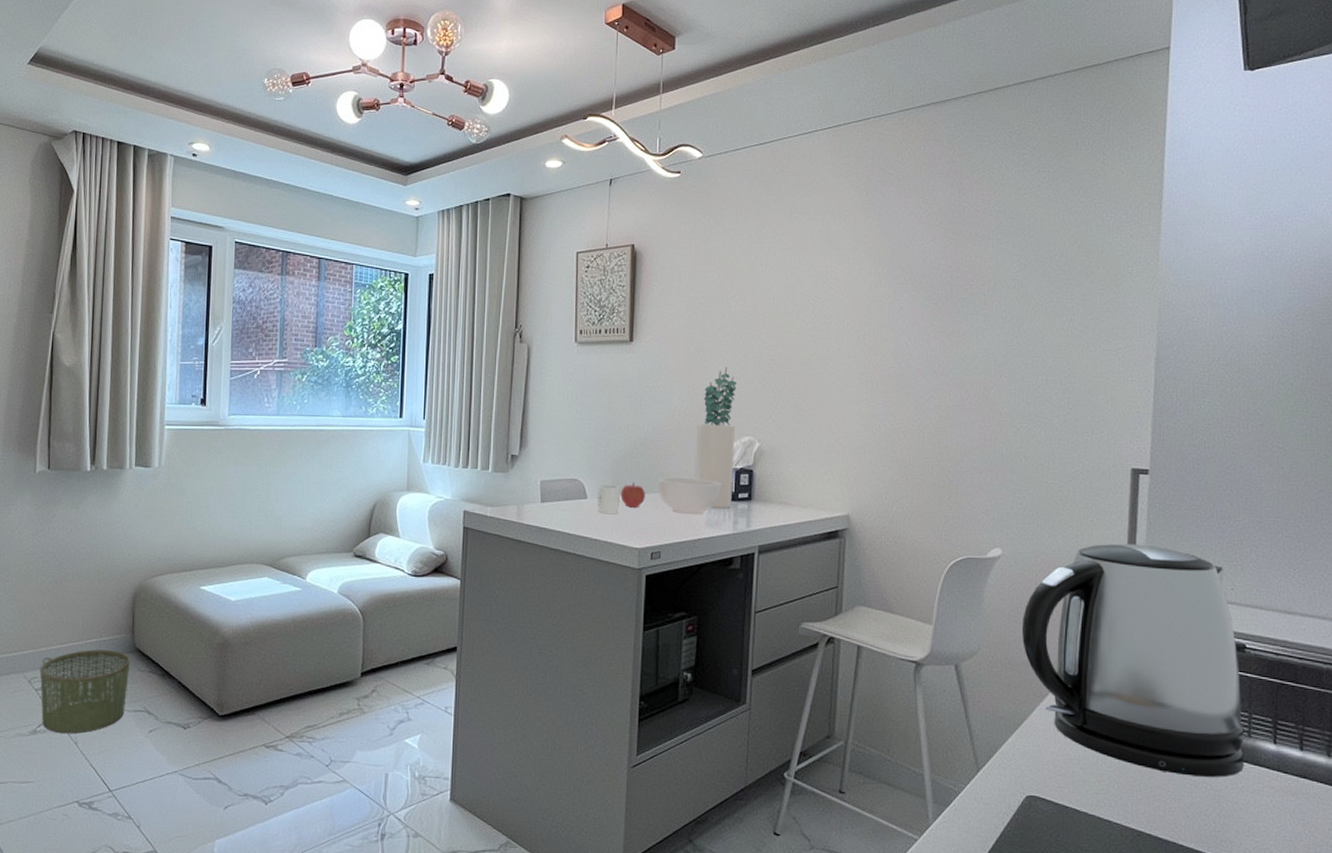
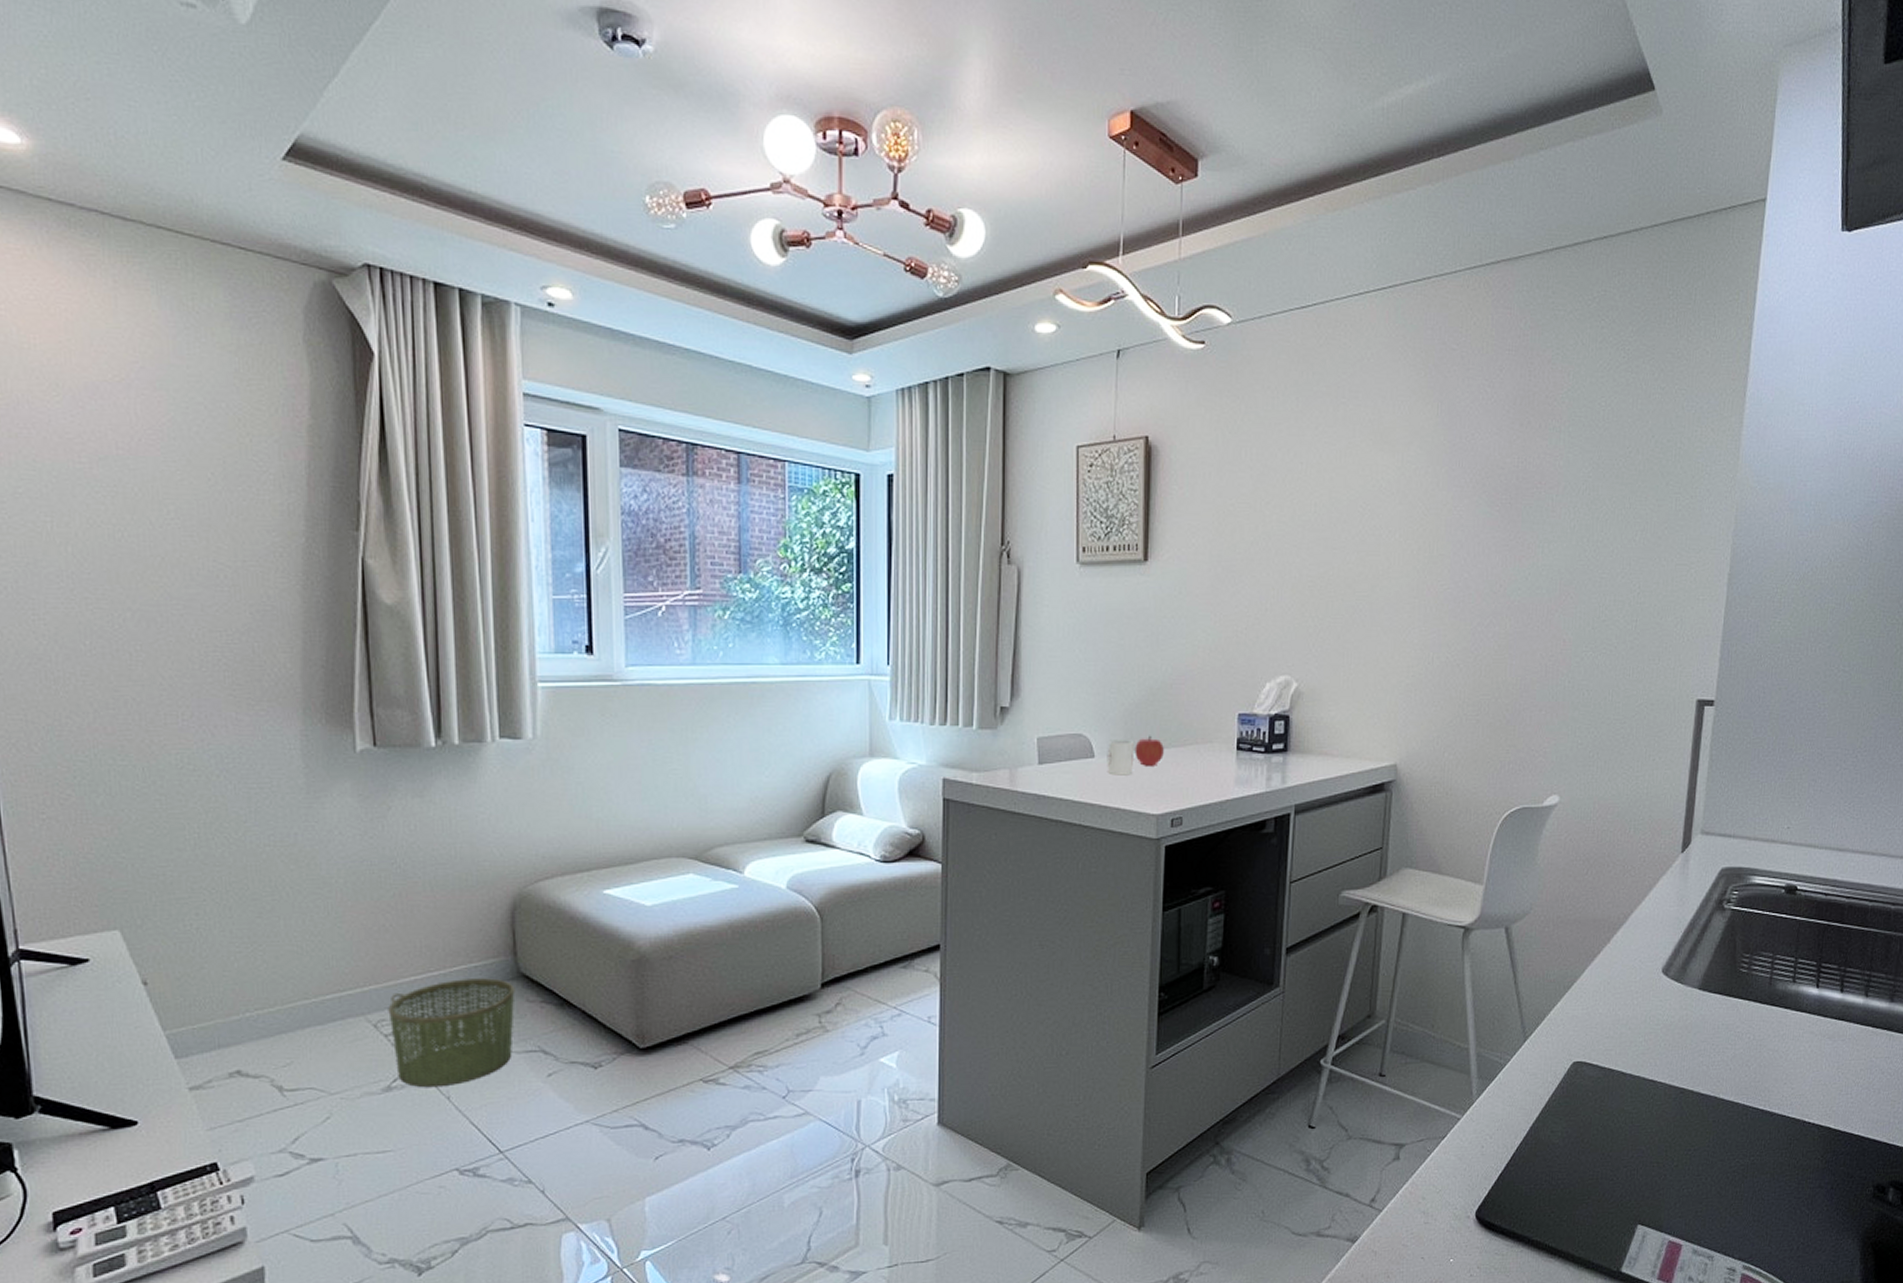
bowl: present [658,477,722,515] -> none [1179,727,1253,772]
vase: present [695,367,737,510] -> none [1222,591,1271,764]
kettle: present [1021,543,1244,778] -> none [1575,783,1790,1028]

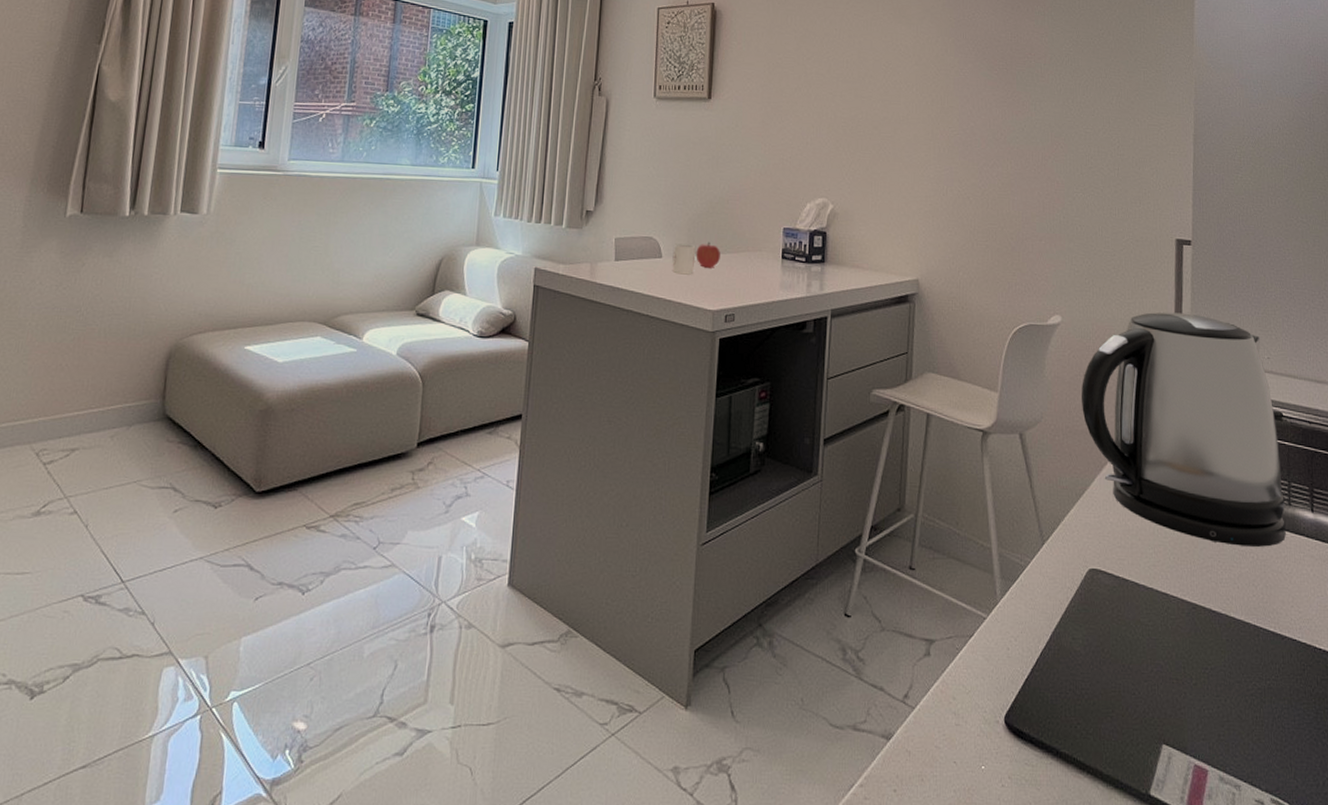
basket: present [388,978,515,1088] -> none [48,417,159,516]
kettle: none [1575,783,1790,1028] -> present [1081,312,1286,547]

